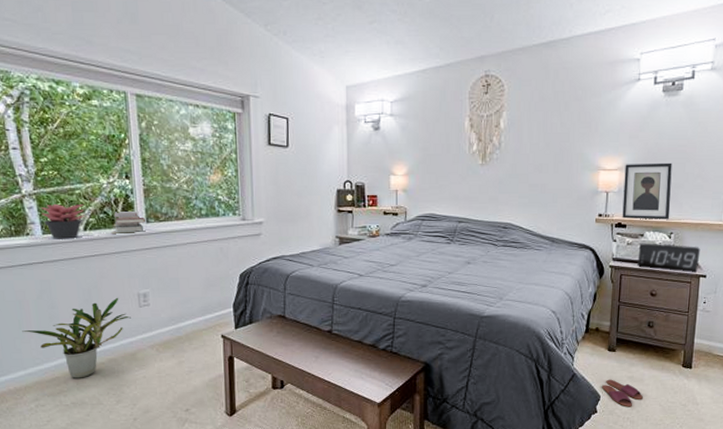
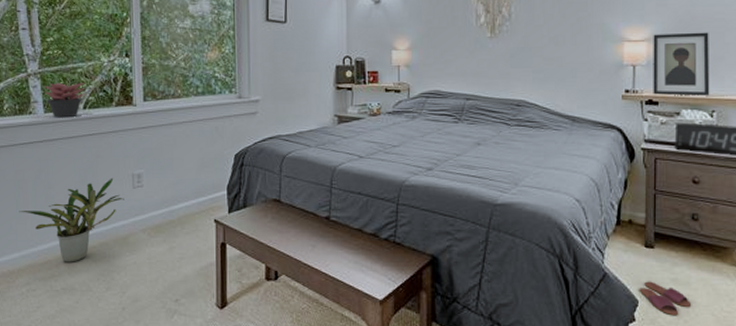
books: present [111,211,145,235] -> none [109,90,142,113]

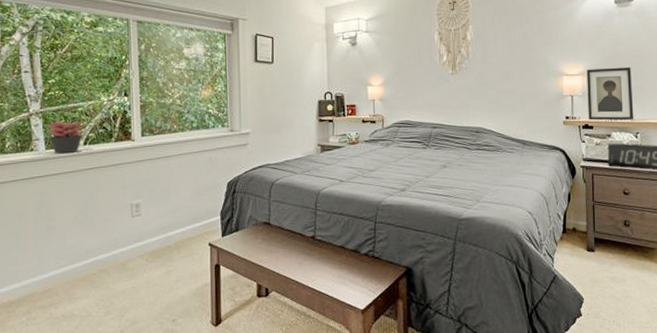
potted plant: present [19,177,124,262] -> none [20,208,123,290]
slippers: present [639,281,691,316] -> none [583,280,627,310]

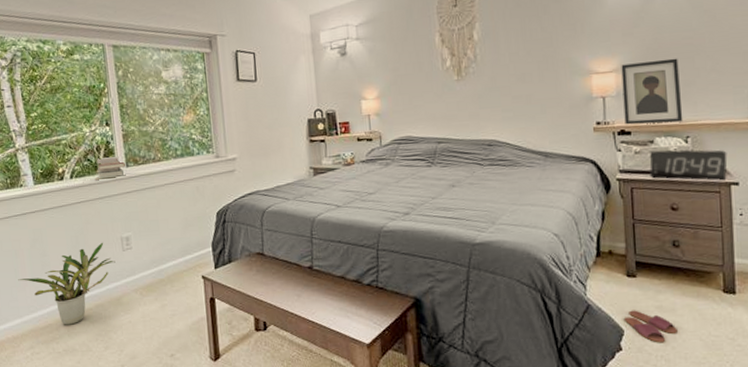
potted plant: none [20,208,123,290] -> present [18,242,115,325]
succulent plant: present [46,120,86,154] -> none [32,153,71,189]
books: none [108,126,141,148] -> present [94,156,125,181]
slippers: none [583,280,627,310] -> present [623,310,677,343]

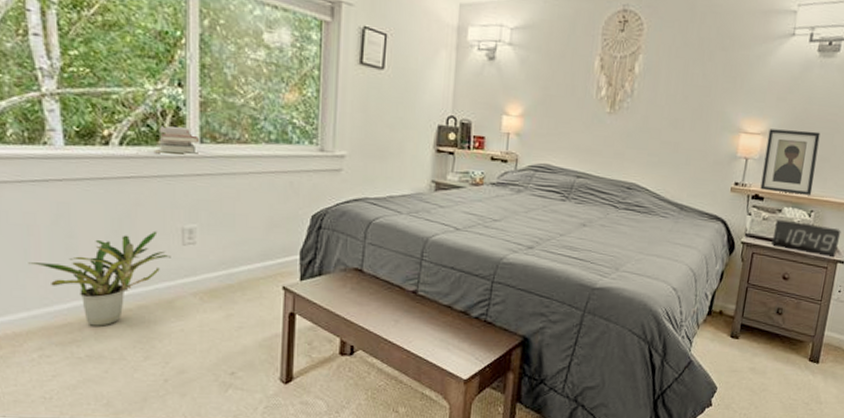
slippers: present [623,310,677,343] -> none [719,369,764,402]

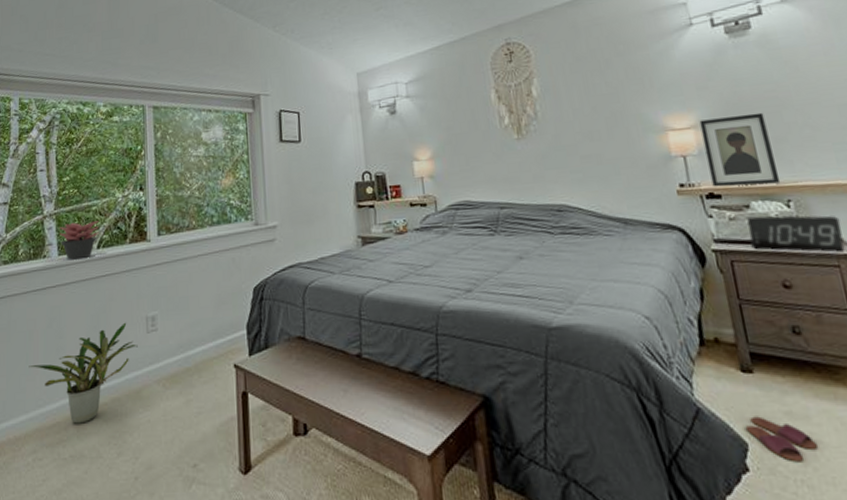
succulent plant: none [65,108,123,154] -> present [59,221,100,260]
books: present [153,126,198,155] -> none [123,224,157,251]
slippers: none [719,369,764,402] -> present [745,416,818,462]

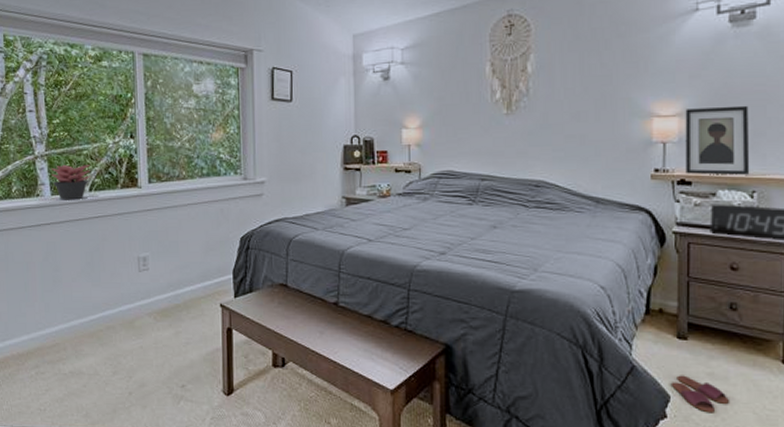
potted plant: present [29,322,138,424] -> none [27,261,130,346]

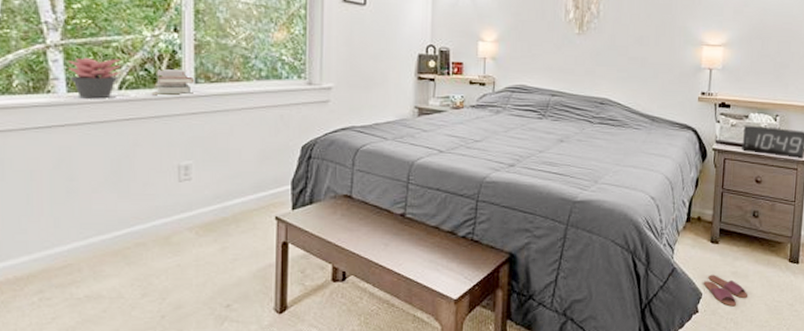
books: none [114,171,147,196] -> present [151,69,193,96]
picture frame: present [685,105,750,175] -> none [726,40,778,101]

